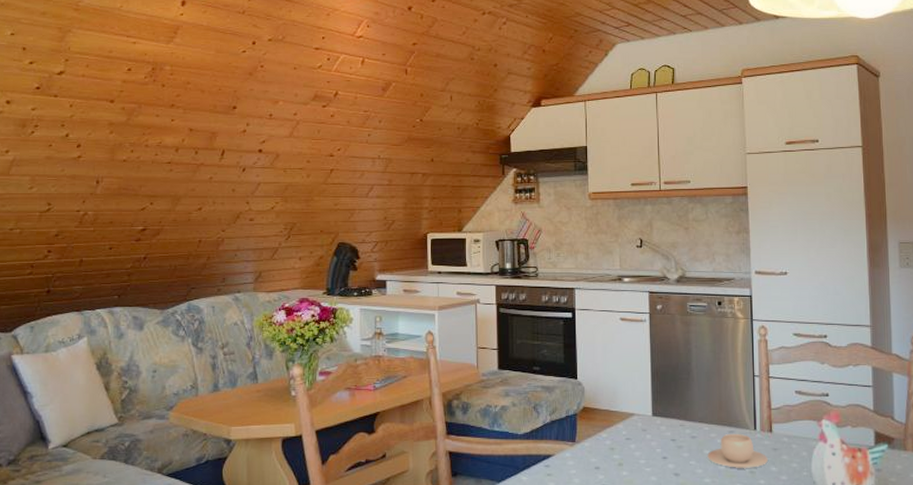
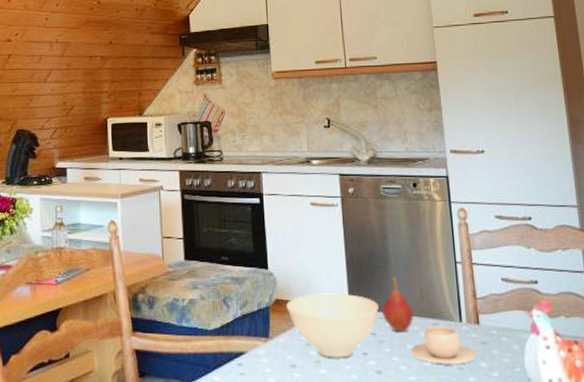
bowl: none [593,402,679,461] -> present [286,293,379,358]
fruit: none [683,387,712,438] -> present [382,276,414,332]

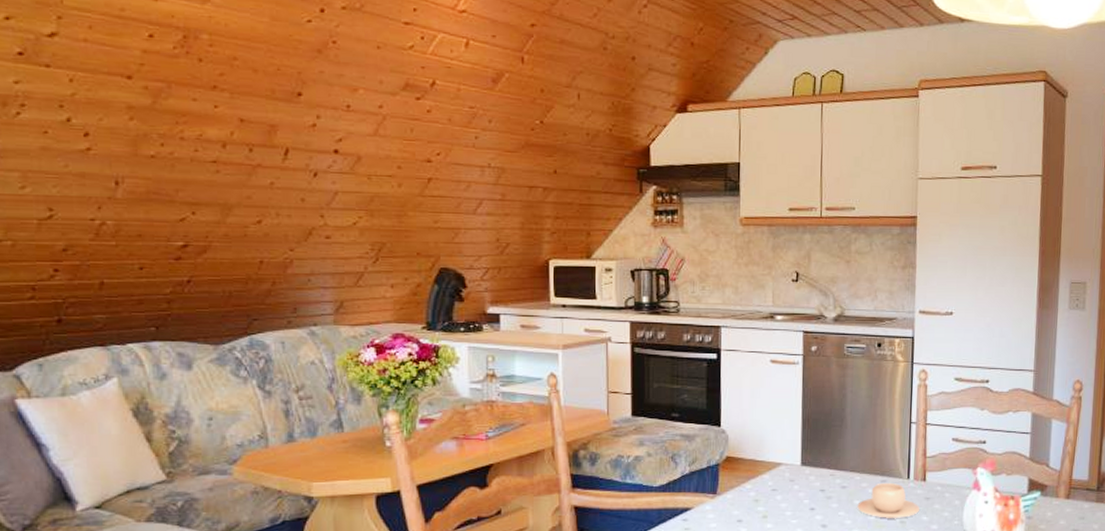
bowl: present [286,293,379,358] -> none [737,451,830,513]
fruit: present [382,276,414,332] -> none [833,435,864,488]

